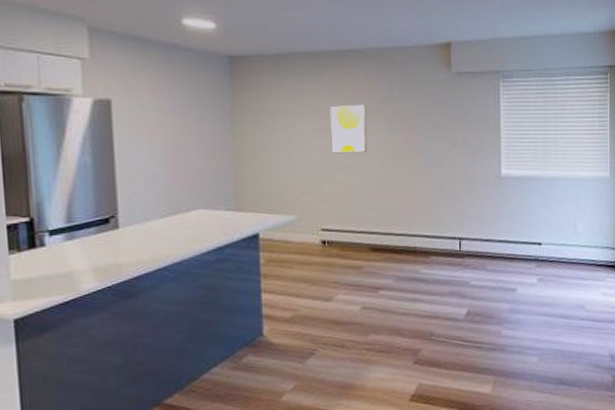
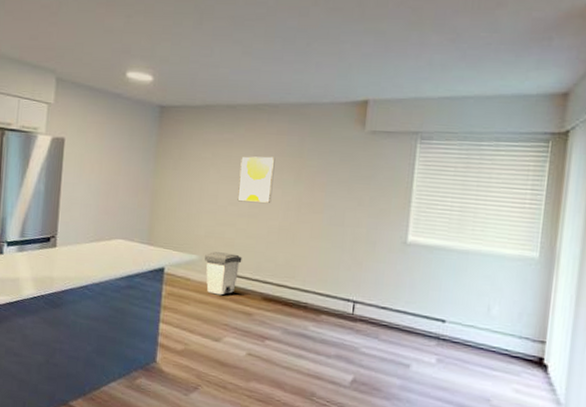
trash can: none [303,208,344,254] -> present [205,251,242,296]

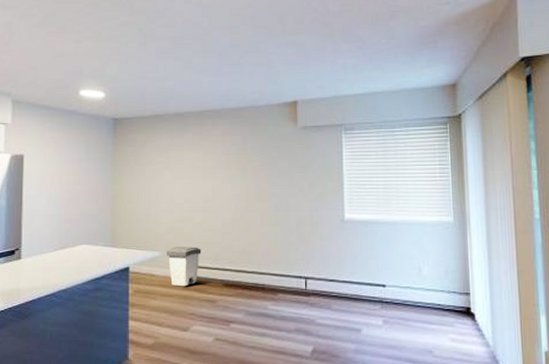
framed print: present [237,156,275,203] -> none [192,155,223,198]

